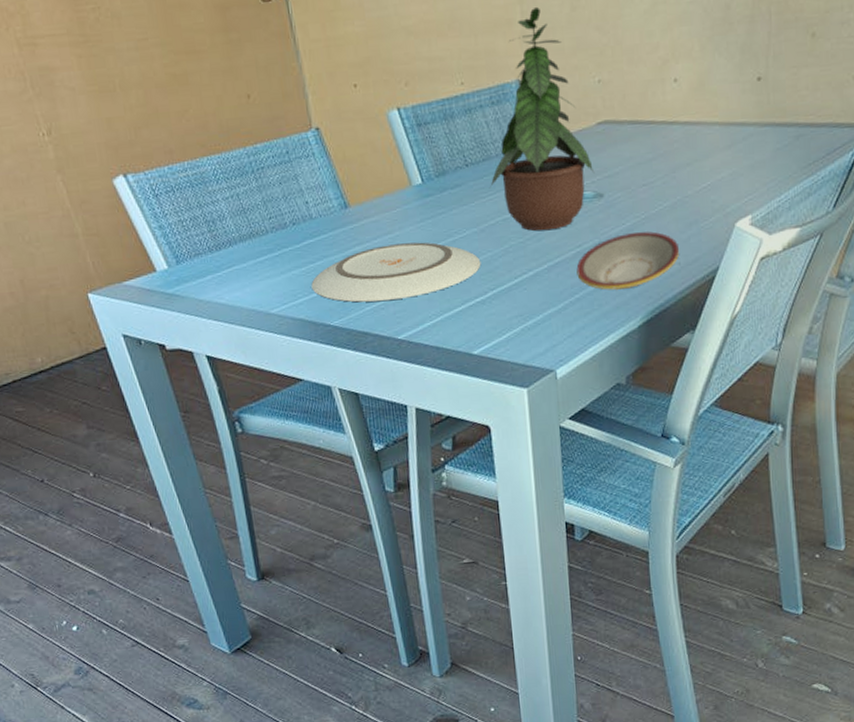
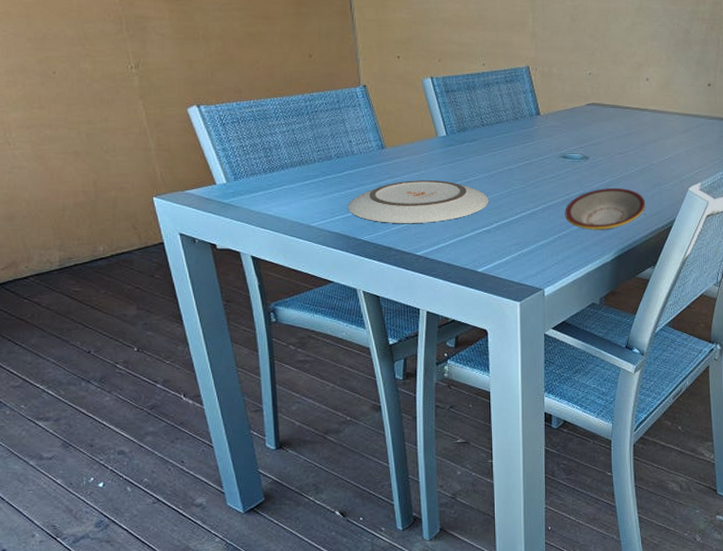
potted plant: present [490,6,595,231] -> none [500,15,583,181]

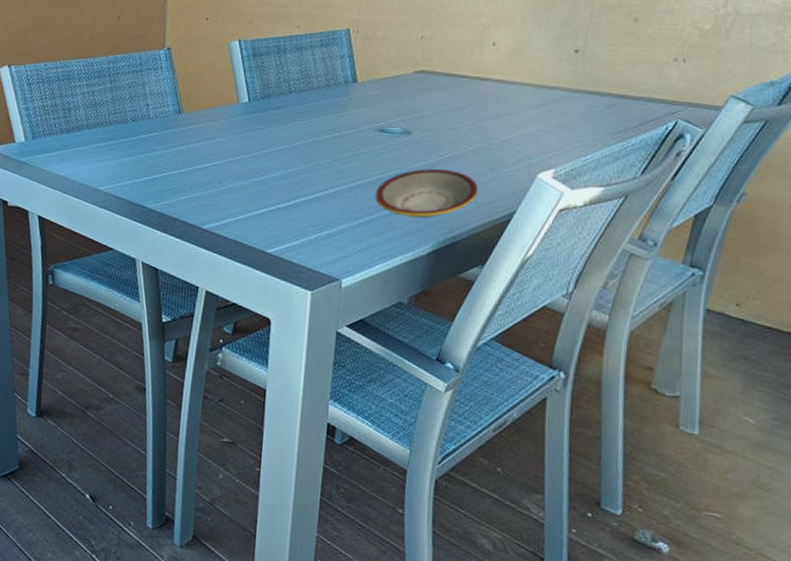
plate: present [348,180,489,224] -> none [137,148,288,195]

